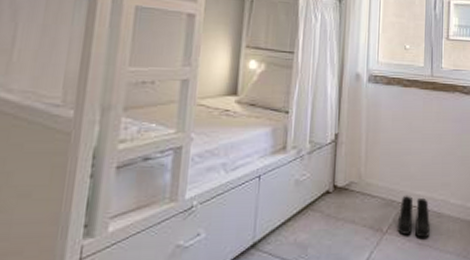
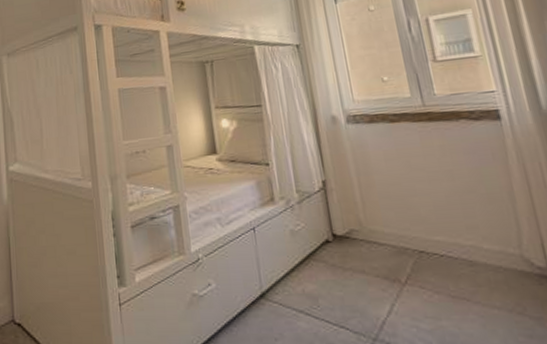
boots: present [397,195,430,238] -> none [416,241,464,290]

